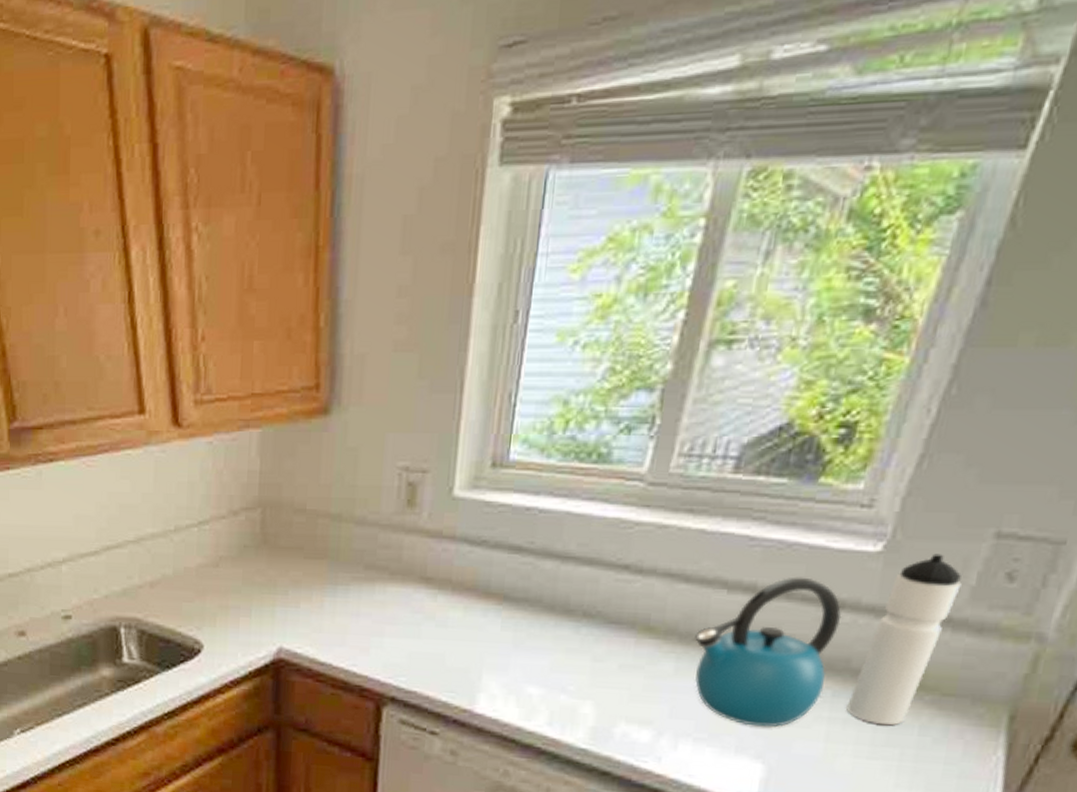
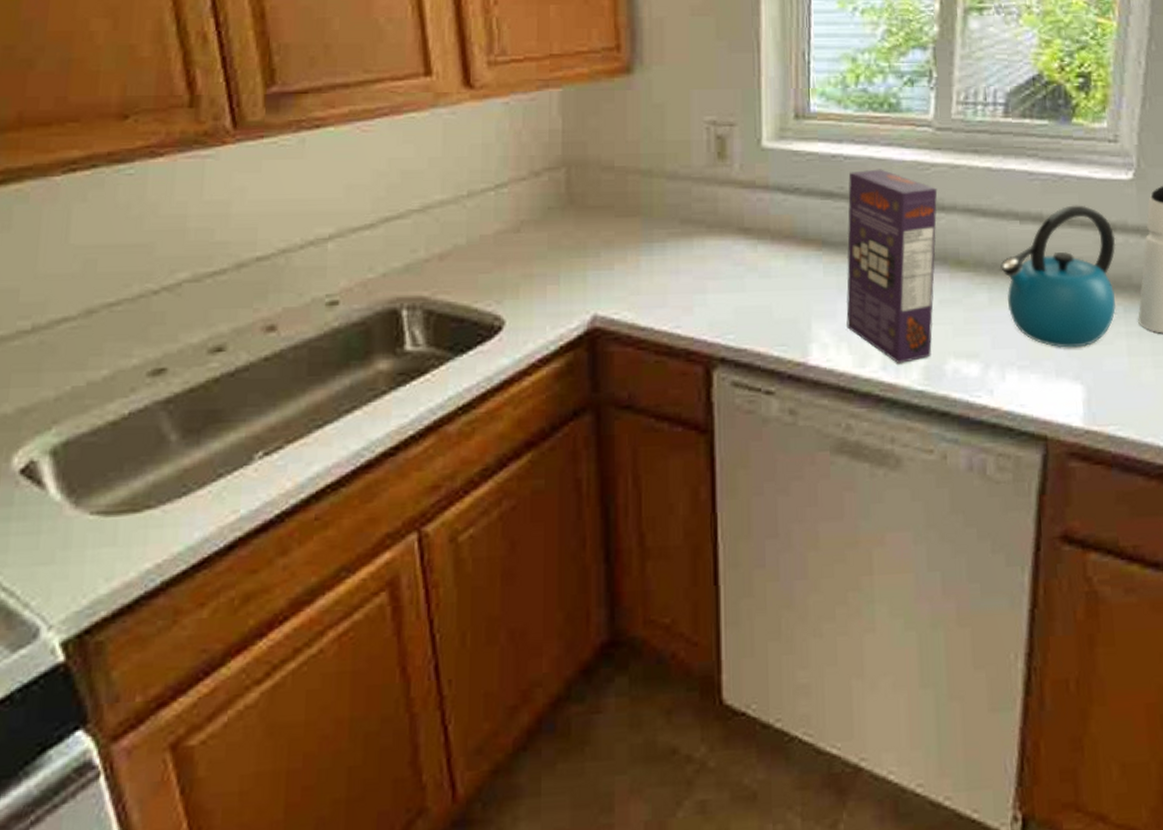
cereal box: none [517,525,638,721] -> present [846,169,938,363]

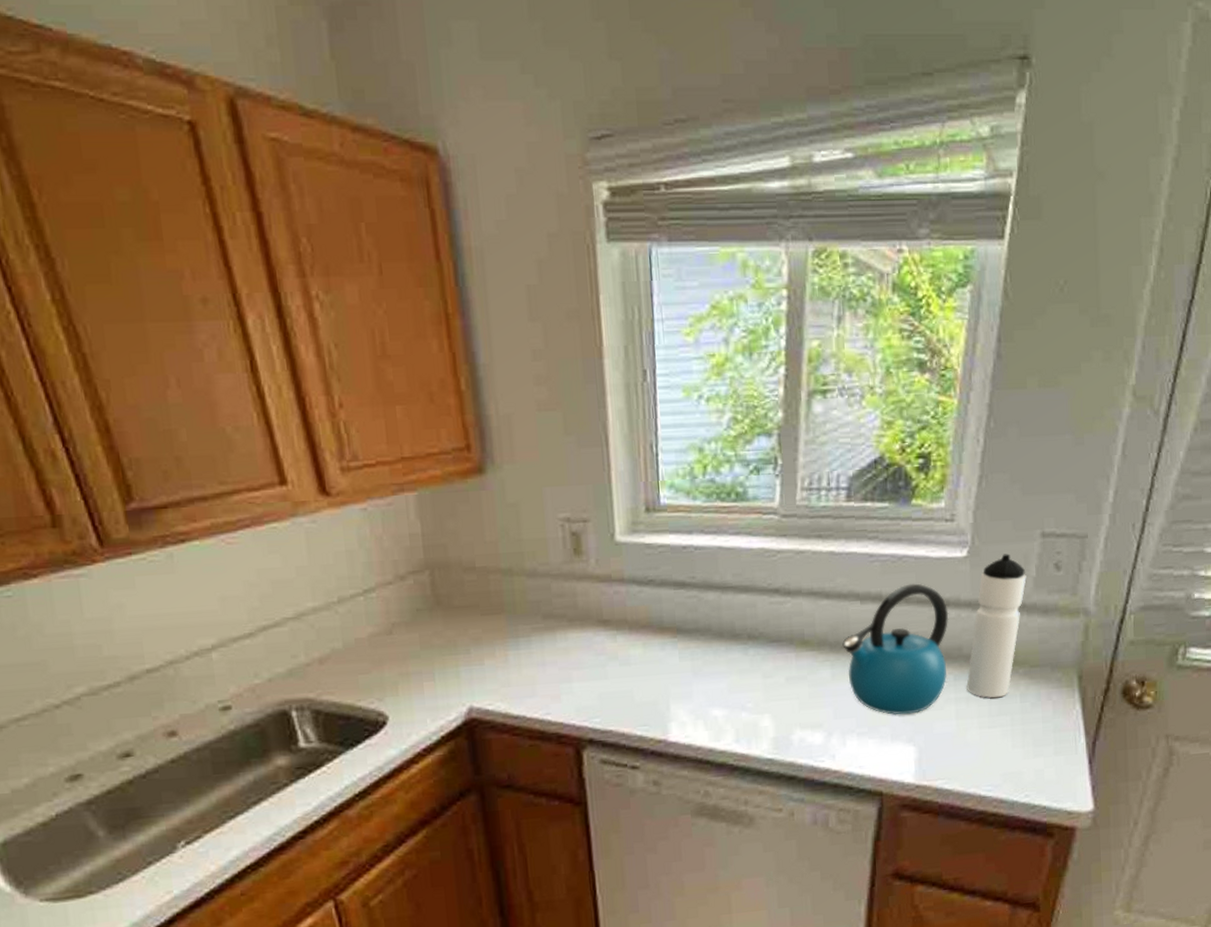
cereal box: present [846,169,938,363] -> none [699,557,784,736]

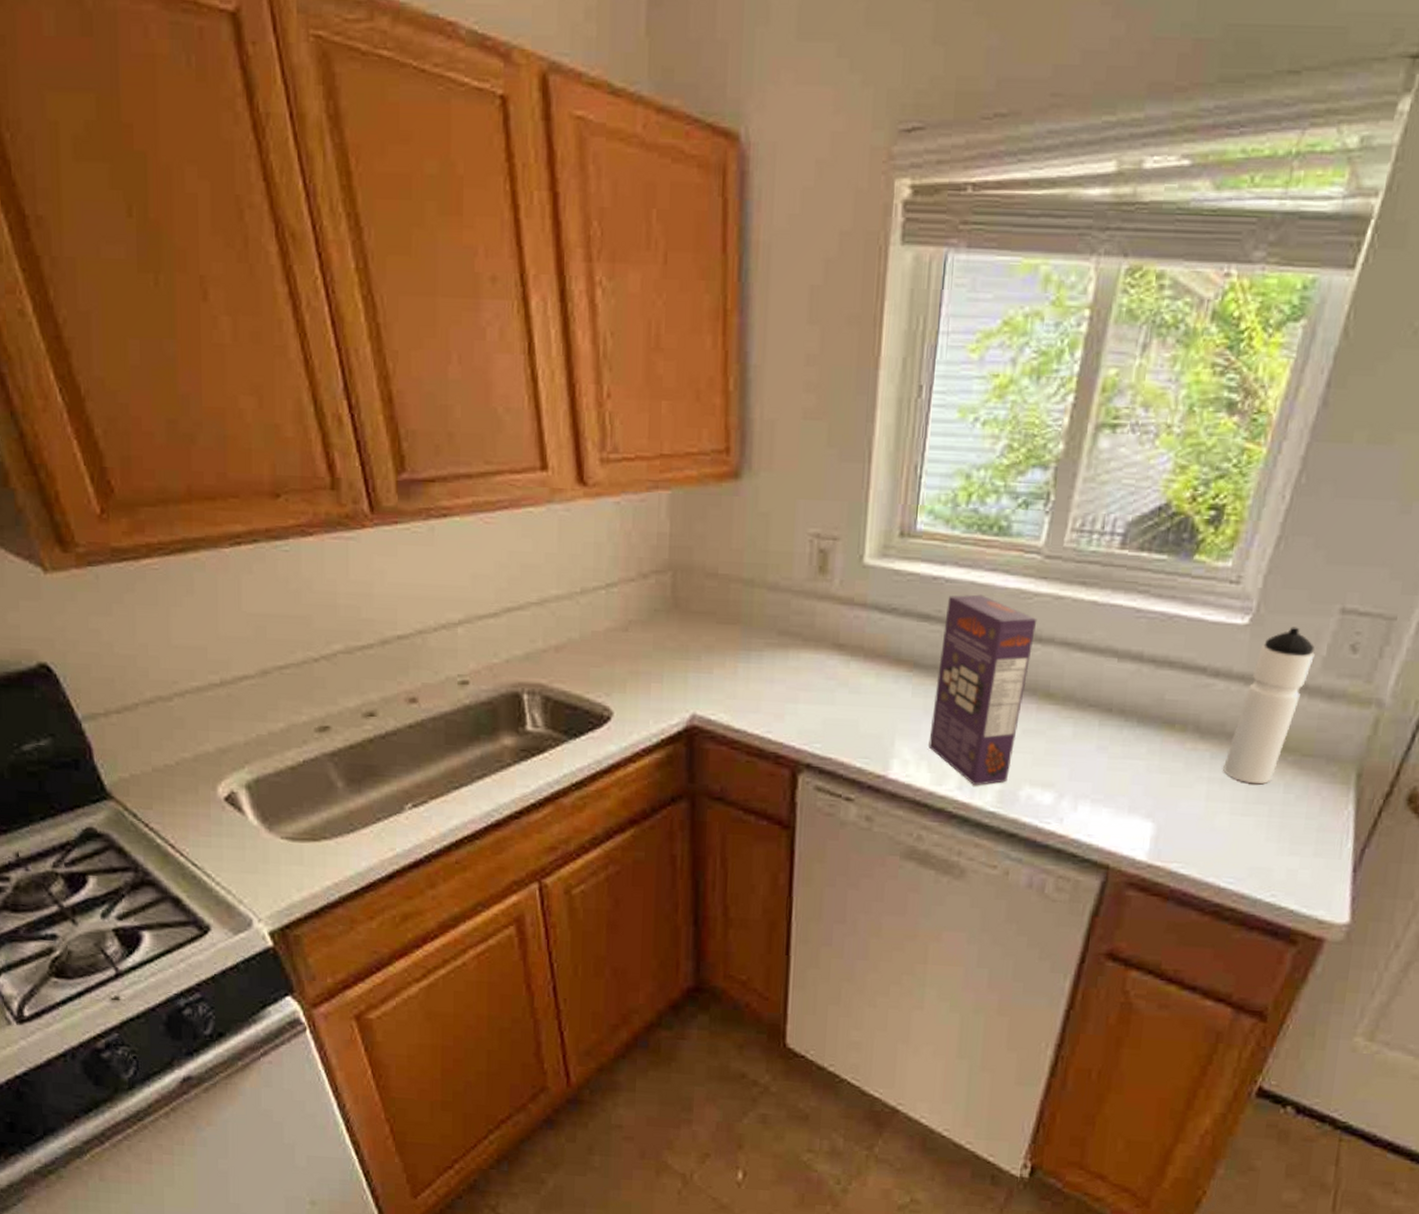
cereal box: none [699,557,784,736] -> present [928,594,1037,785]
kettle: present [842,583,949,716] -> none [1090,646,1217,788]

